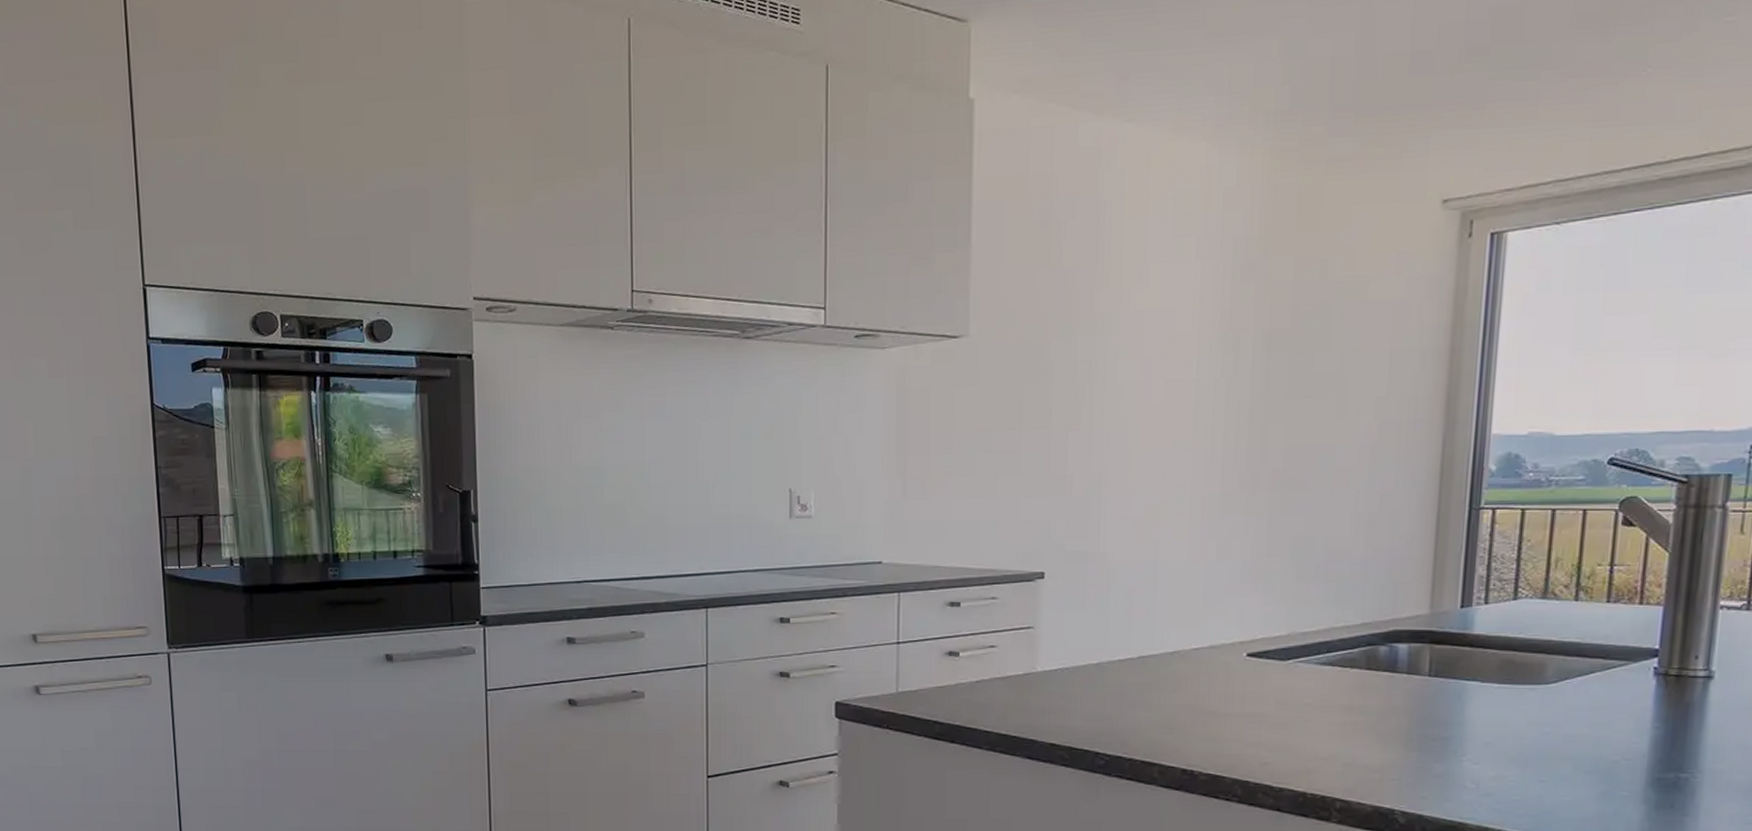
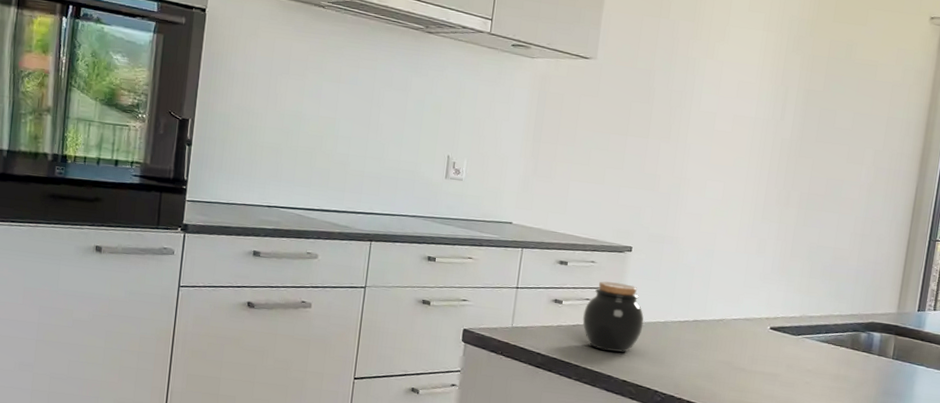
jar: none [988,619,1071,708] -> present [582,281,644,352]

